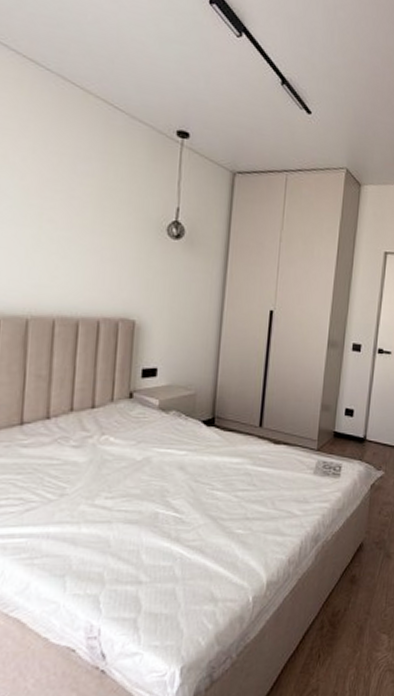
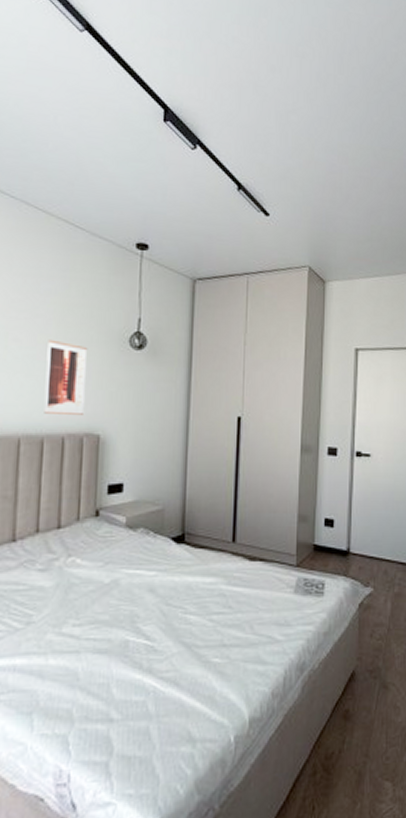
wall art: none [79,222,125,300] -> present [44,339,88,415]

